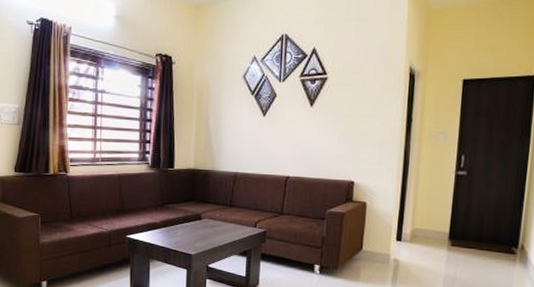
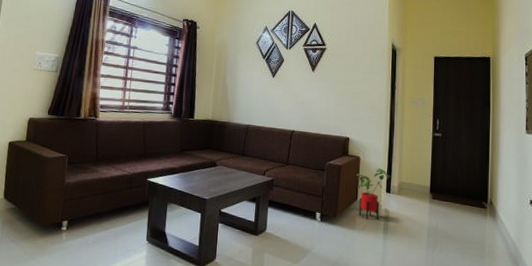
house plant: none [361,214,403,271] -> present [356,168,391,220]

